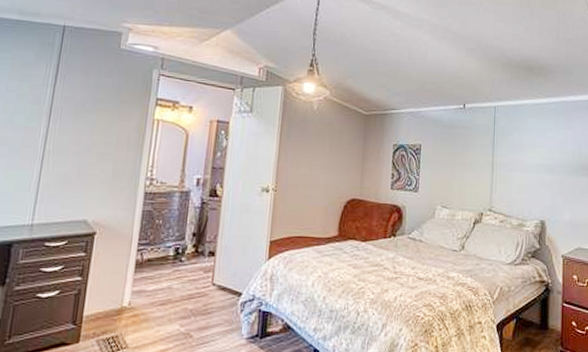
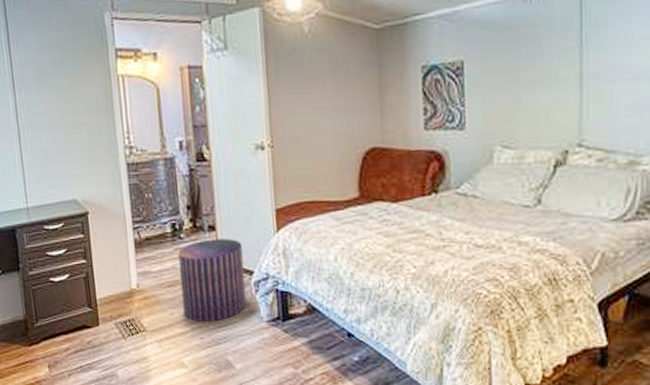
pouf: none [169,263,237,339] -> present [178,239,246,322]

